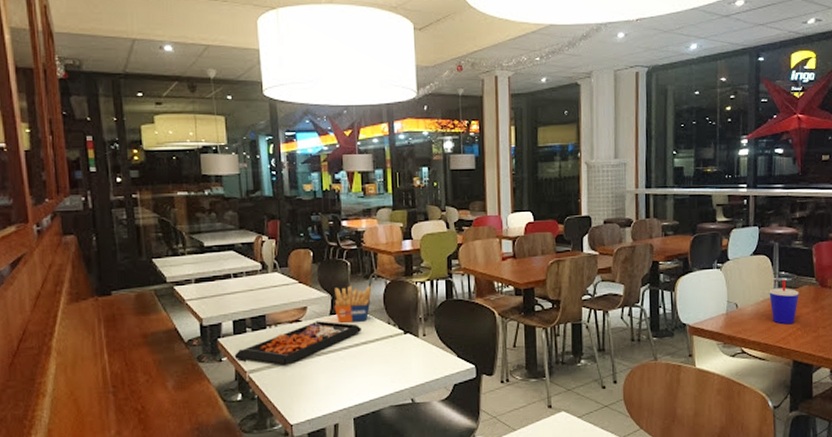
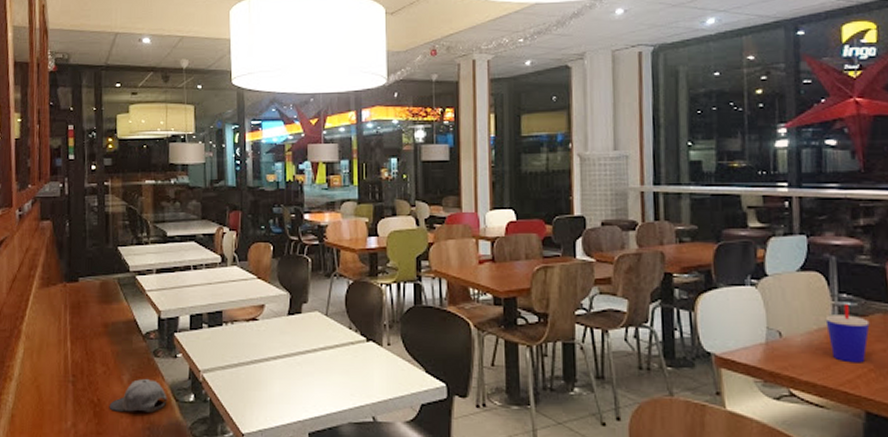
baseball cap: none [154,382,215,416] -> present [109,378,167,413]
food tray: present [234,321,361,367] -> none [189,321,320,368]
french fries: present [334,285,371,323] -> none [293,284,332,325]

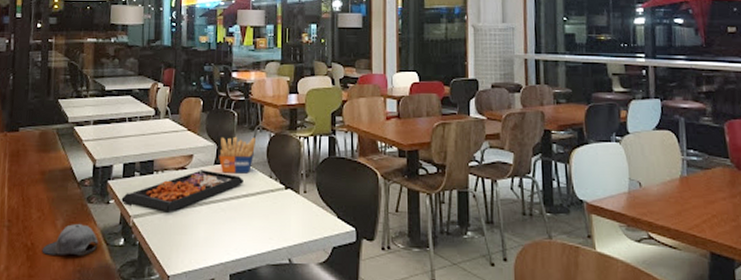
food tray: none [189,321,320,368] -> present [121,170,243,214]
french fries: none [293,284,332,325] -> present [219,136,255,174]
beverage cup: present [825,303,870,363] -> none [676,158,712,210]

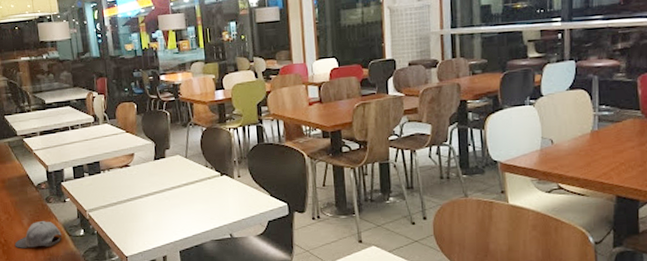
food tray: present [121,170,243,214] -> none [76,165,182,206]
french fries: present [219,136,255,174] -> none [157,133,190,167]

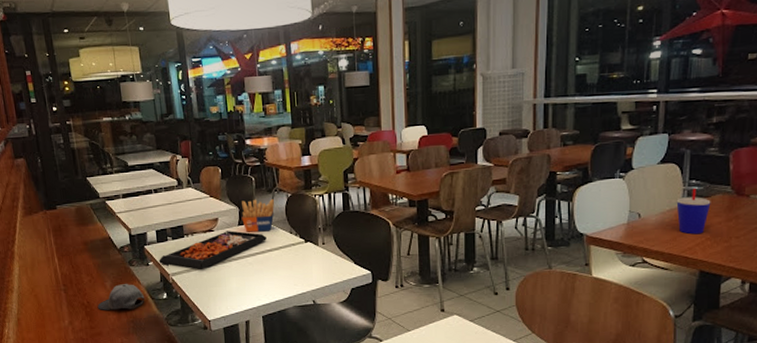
food tray: none [76,165,182,206] -> present [159,231,267,270]
french fries: none [157,133,190,167] -> present [241,199,275,232]
beverage cup: none [588,113,623,160] -> present [676,188,711,235]

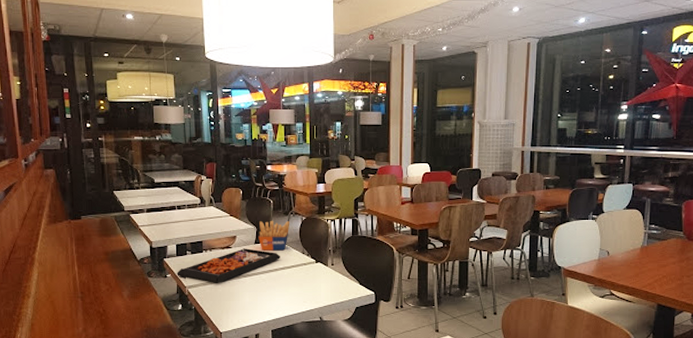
baseball cap: present [97,283,145,310] -> none [113,293,160,319]
beverage cup: present [676,188,711,235] -> none [639,231,667,272]

